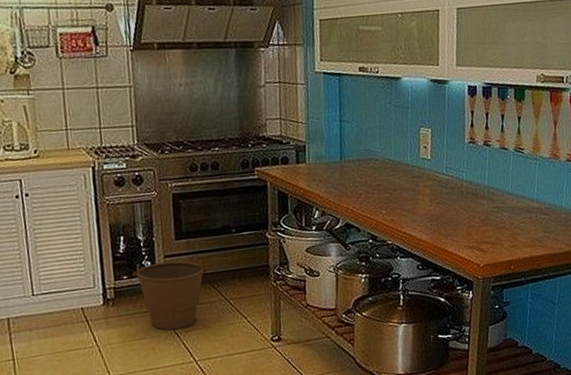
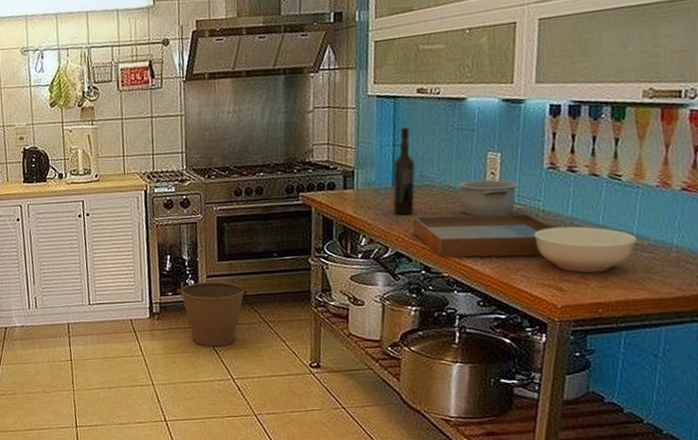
wine bottle: none [340,104,361,188] -> present [392,127,416,215]
tray: none [359,183,476,227] -> present [412,213,556,258]
cooking pot: none [397,153,447,187] -> present [458,179,519,217]
bowl: none [460,194,537,235] -> present [534,226,637,273]

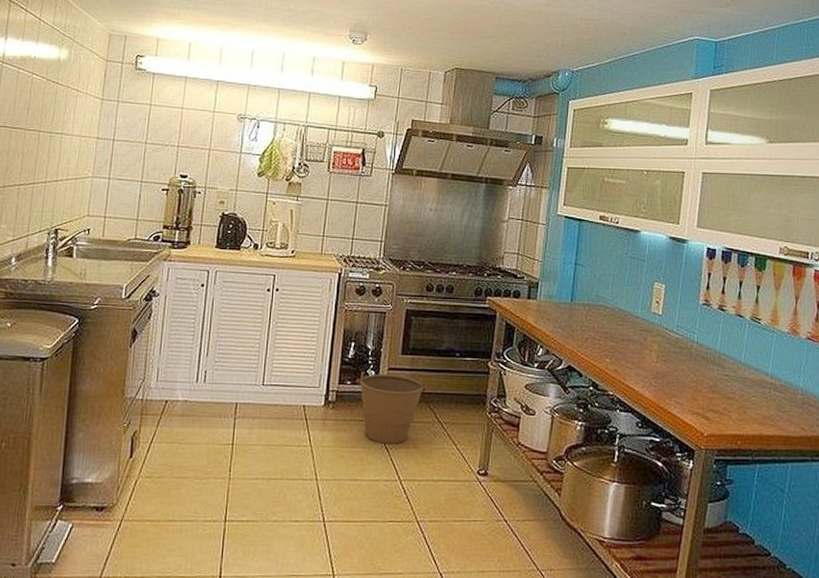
wine bottle: present [392,127,416,215] -> none [569,249,593,331]
tray: present [412,213,556,258] -> none [585,333,706,385]
cooking pot: present [458,179,519,217] -> none [628,307,678,344]
bowl: present [534,226,637,273] -> none [688,359,771,406]

